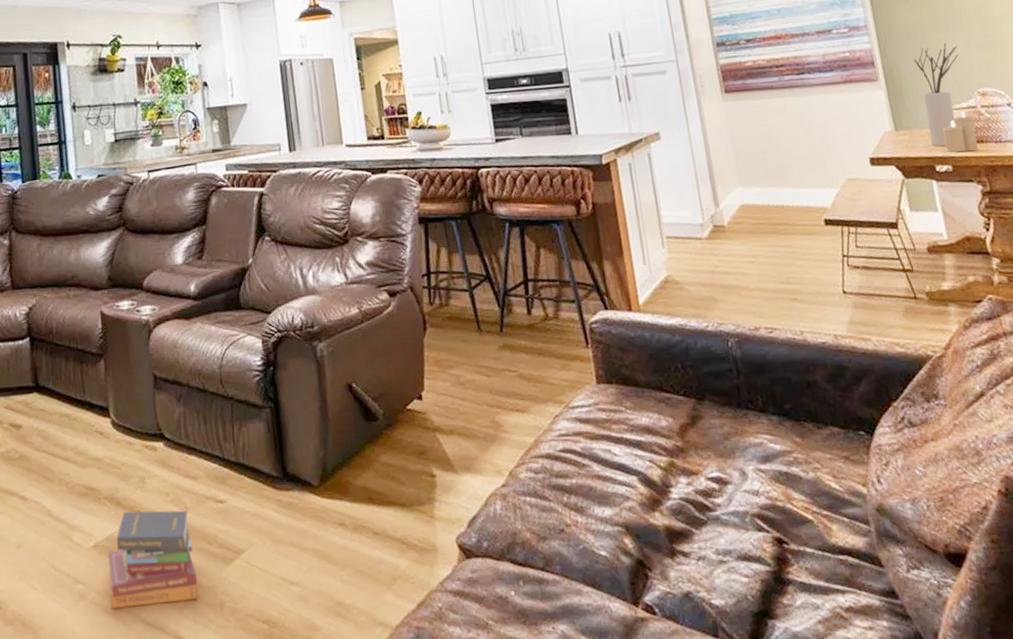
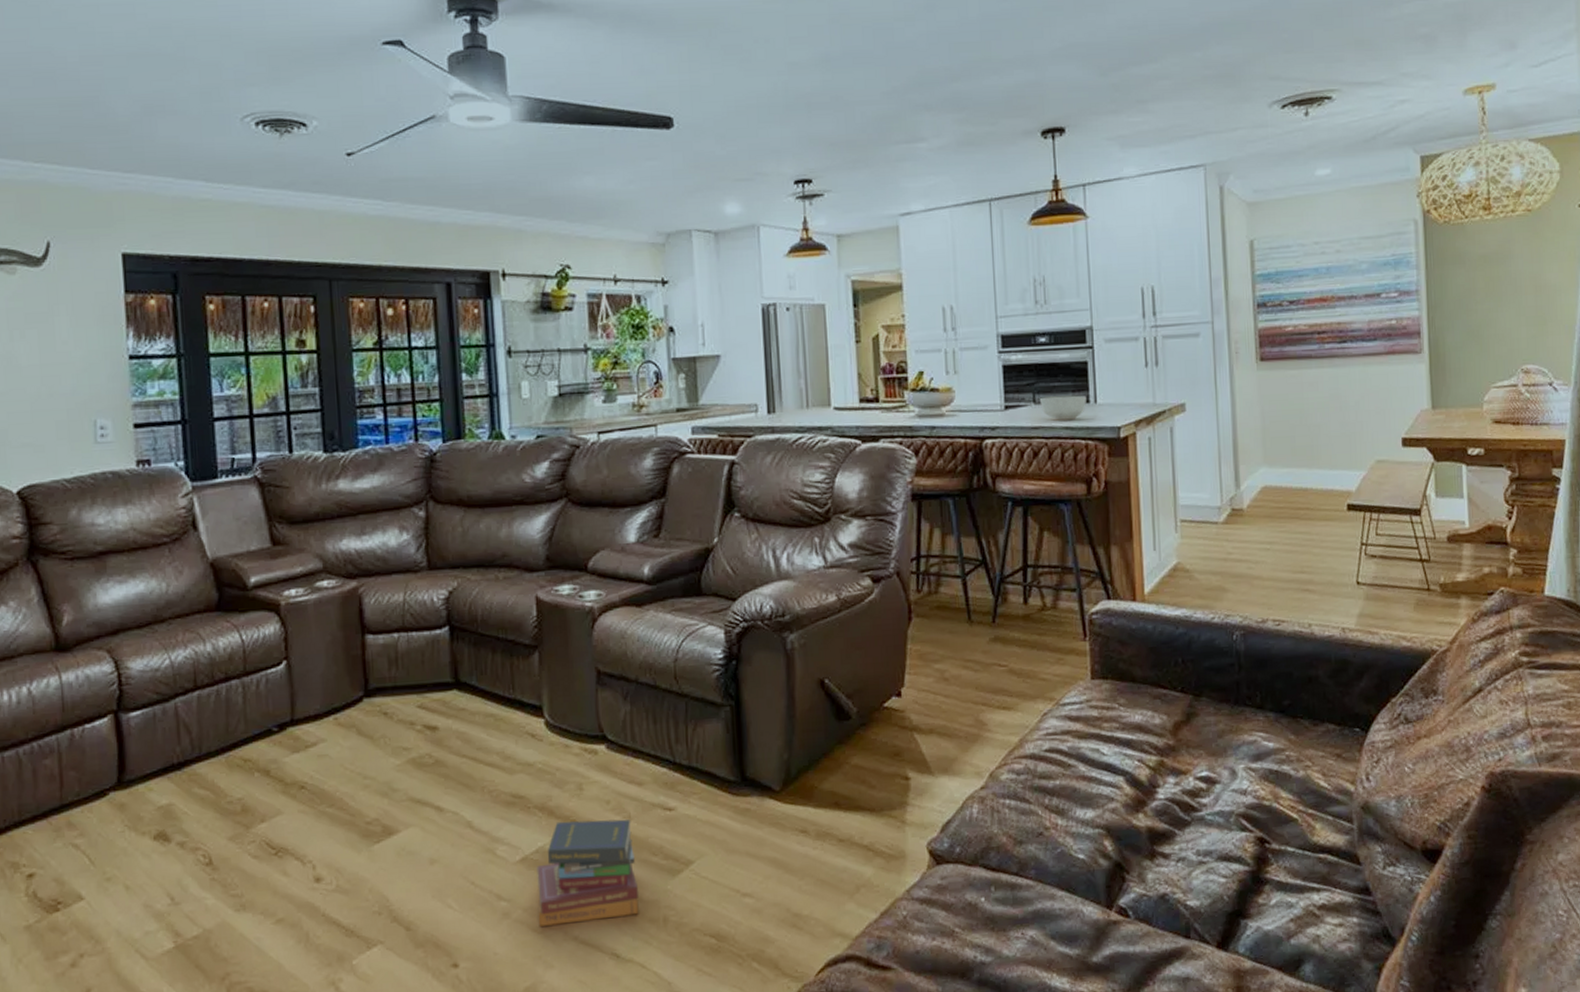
bowl: none [525,128,569,151] -> present [1039,395,1086,421]
vase: present [914,42,959,148] -> none [1462,313,1508,429]
candle: present [943,111,978,152] -> none [1480,389,1514,434]

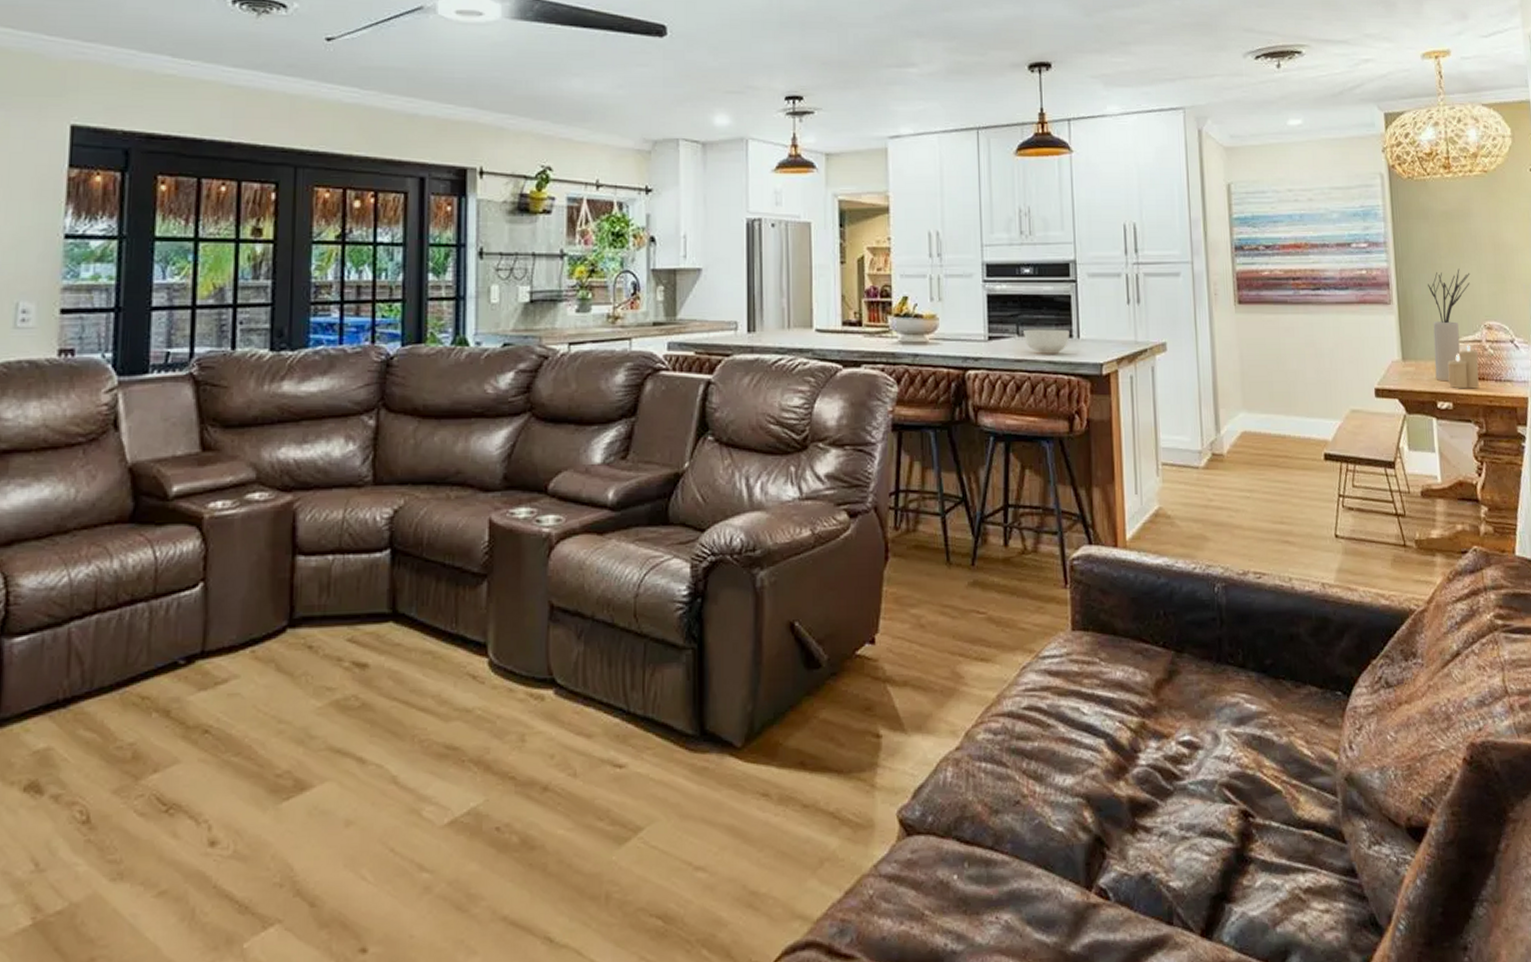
books: present [536,819,640,926] -> none [464,776,580,903]
vase: none [1462,313,1508,429] -> present [1428,268,1470,383]
candle: none [1480,389,1514,434] -> present [1447,345,1479,389]

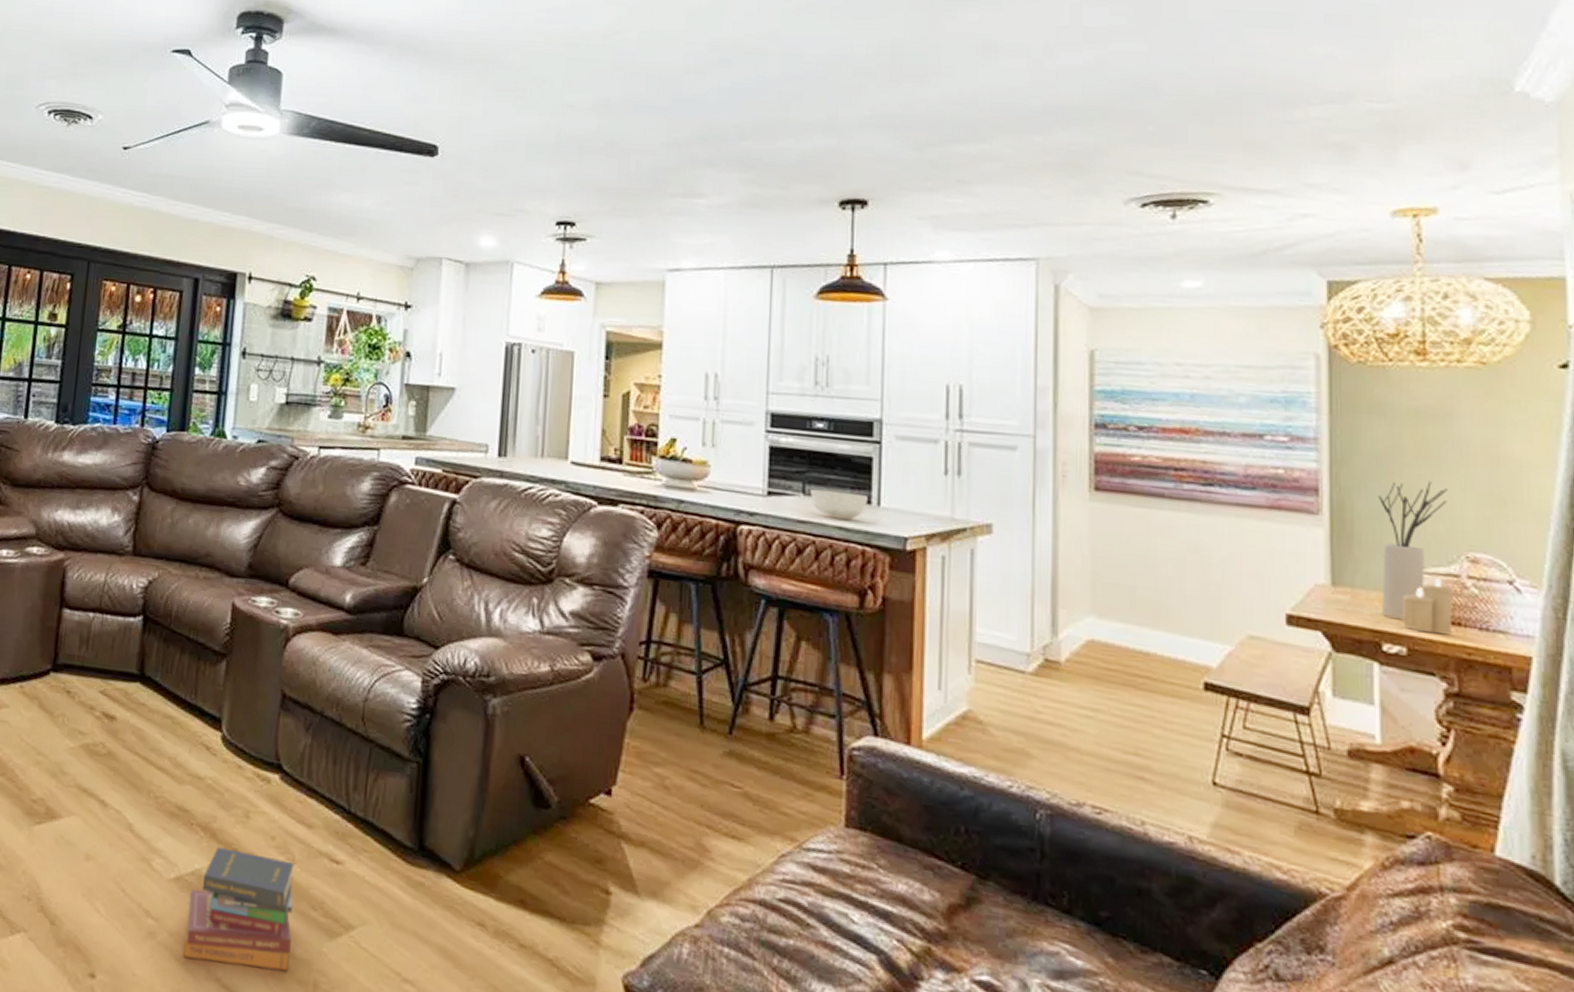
books: none [464,776,580,903] -> present [182,846,295,972]

